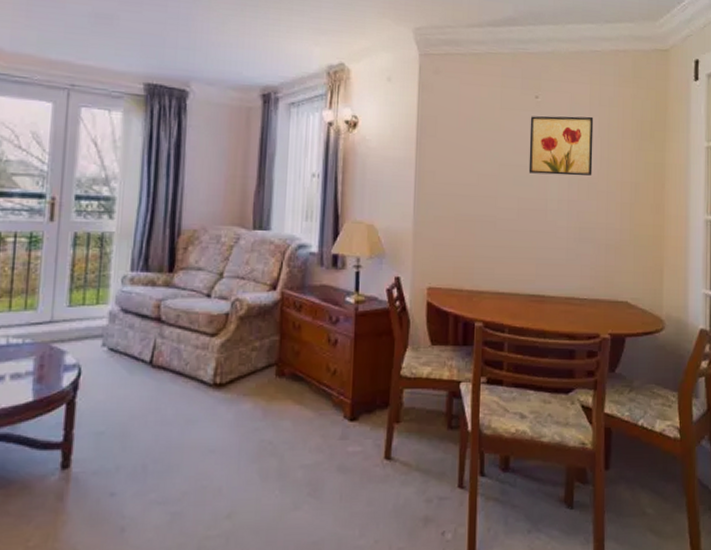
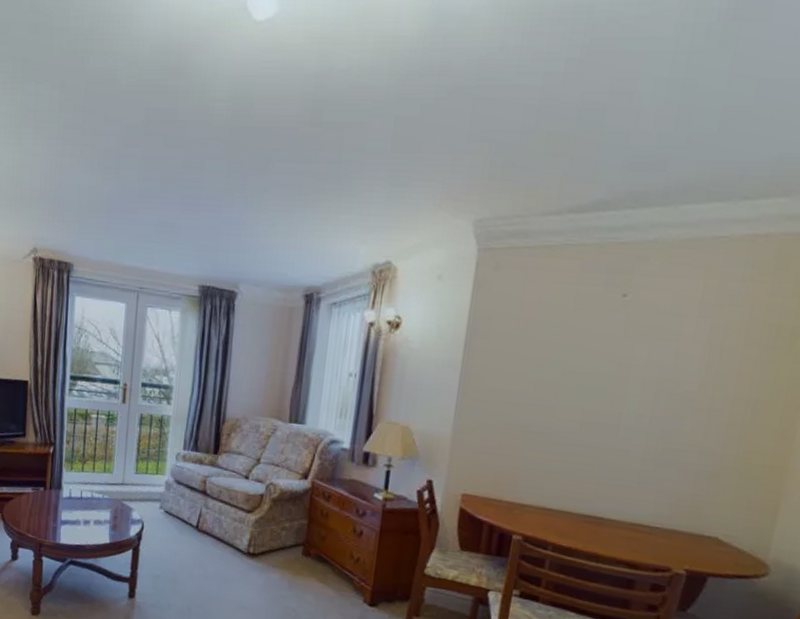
wall art: present [528,115,594,176] -> none [601,317,704,389]

